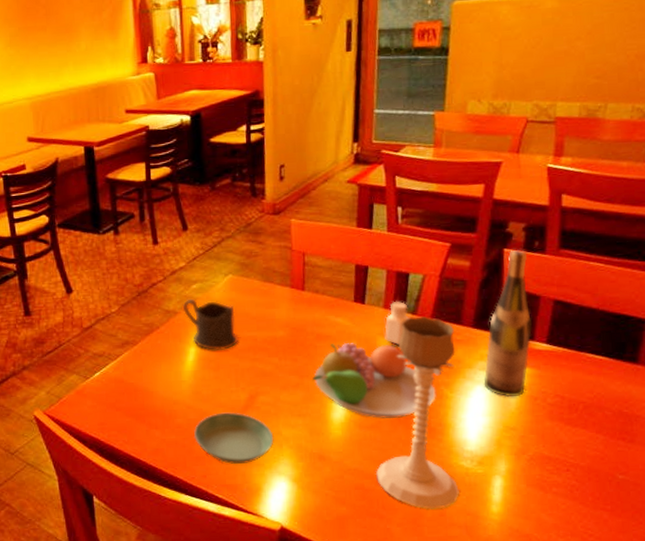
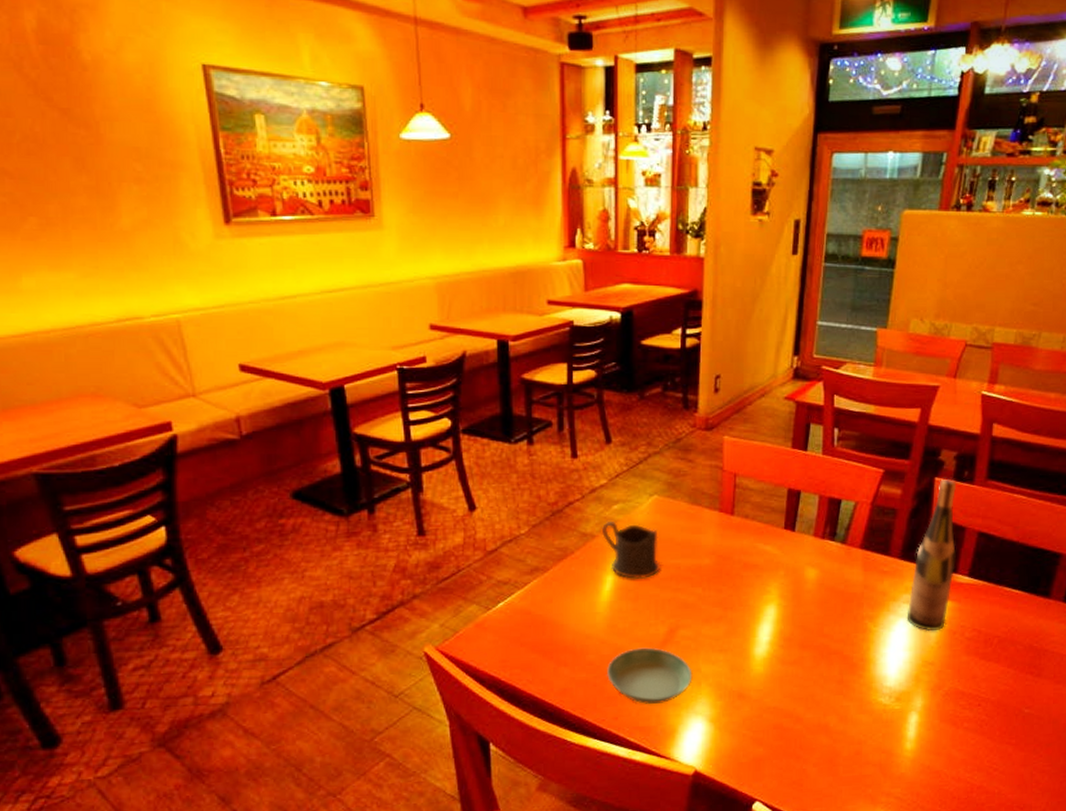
fruit bowl: present [312,343,436,420] -> none [737,573,860,655]
candle holder: present [376,315,459,510] -> none [796,545,882,748]
pepper shaker: present [385,302,410,346] -> none [813,530,840,577]

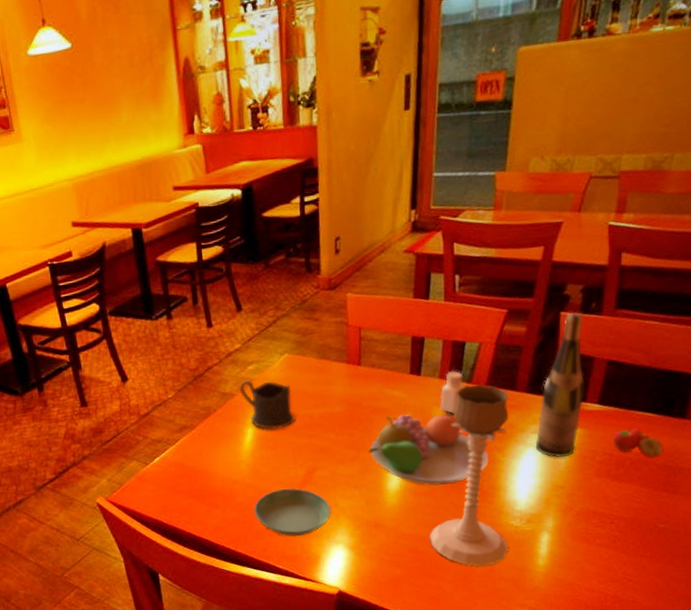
fruit bowl: none [737,573,860,655] -> present [369,414,489,486]
candle holder: none [796,545,882,748] -> present [429,383,509,567]
pepper shaker: none [813,530,840,577] -> present [440,371,465,415]
apple: none [981,604,1029,638] -> present [612,427,663,458]

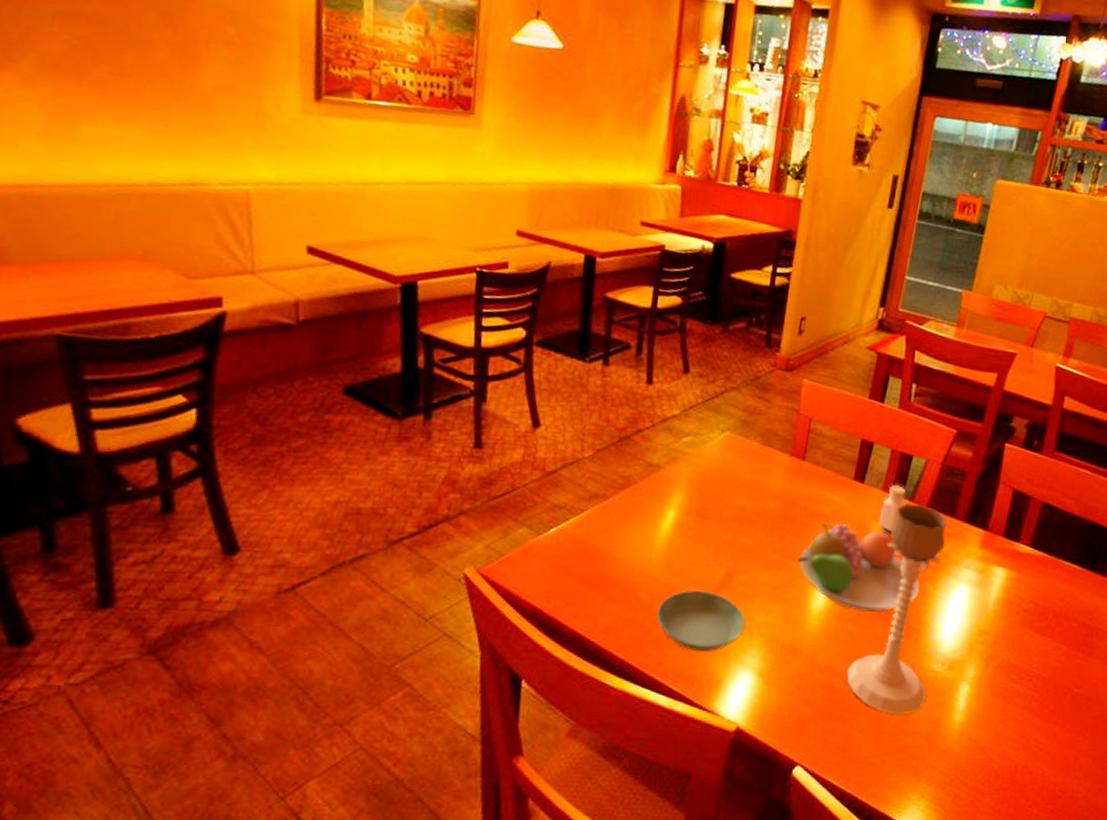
cup: present [239,380,296,430] -> none [667,453,726,517]
wine bottle: present [535,312,584,457] -> none [966,446,1025,599]
apple: present [612,427,663,458] -> none [1039,577,1084,614]

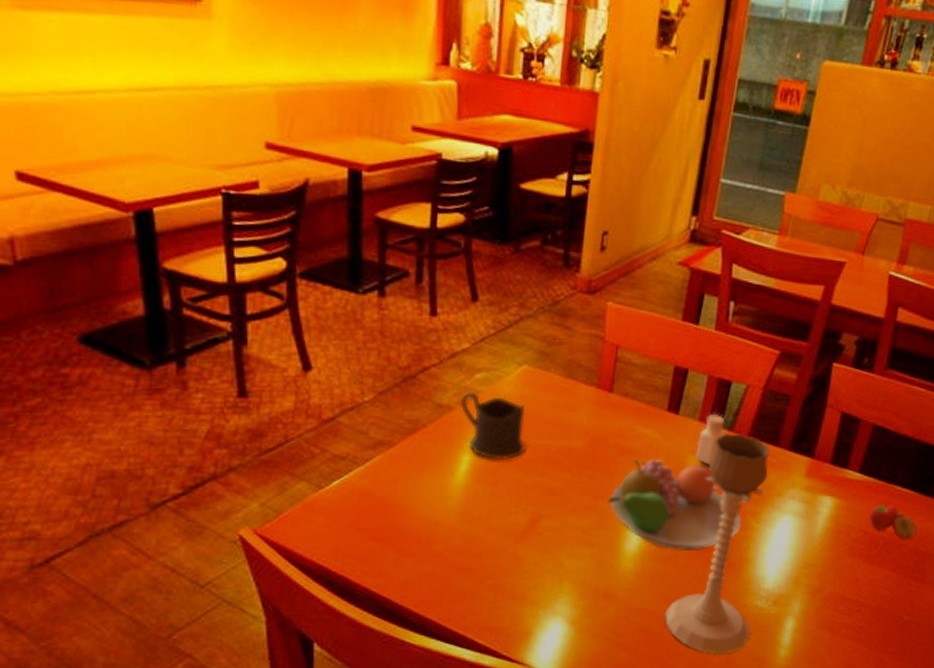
saucer: present [656,590,746,651] -> none [456,538,554,602]
cup: none [667,453,726,517] -> present [459,391,526,460]
apple: none [1039,577,1084,614] -> present [868,503,916,540]

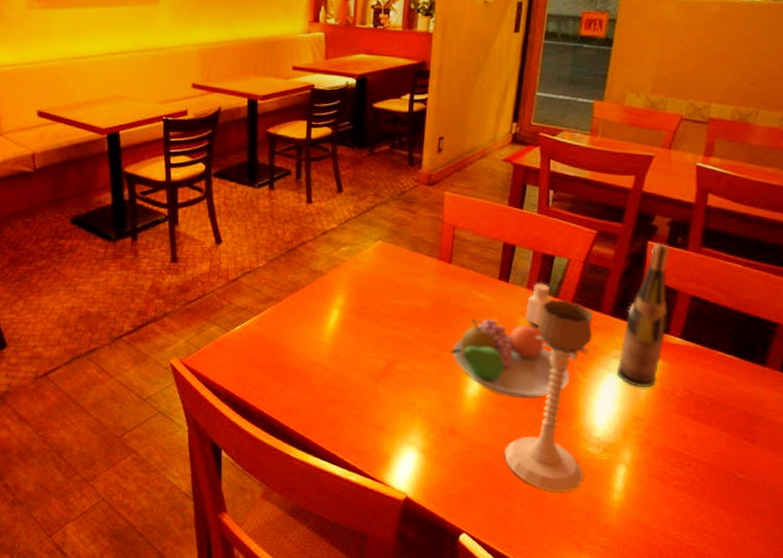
cup: present [459,391,526,460] -> none [329,260,382,315]
wine bottle: none [791,366,854,529] -> present [616,244,669,387]
apple: present [868,503,916,540] -> none [693,367,743,403]

